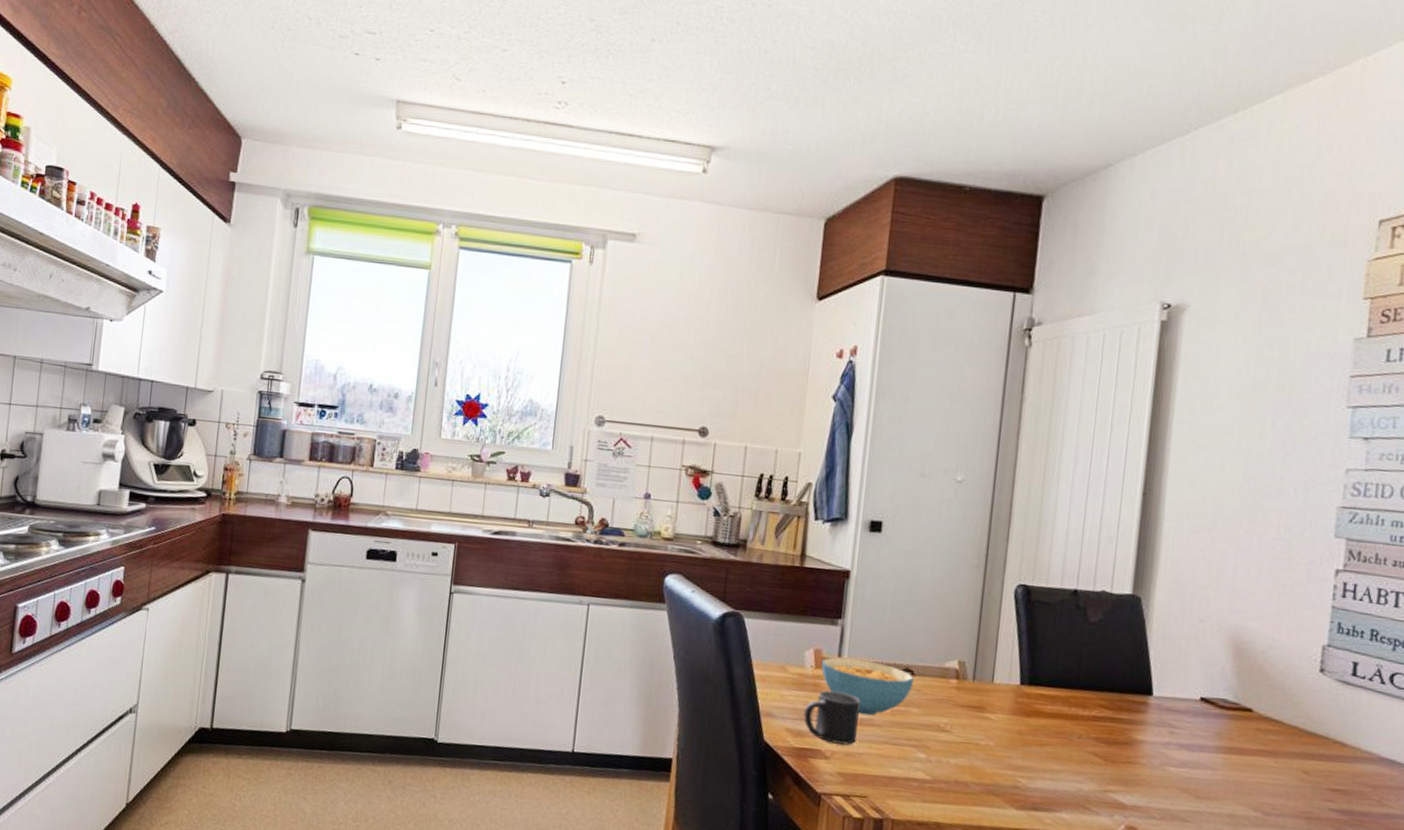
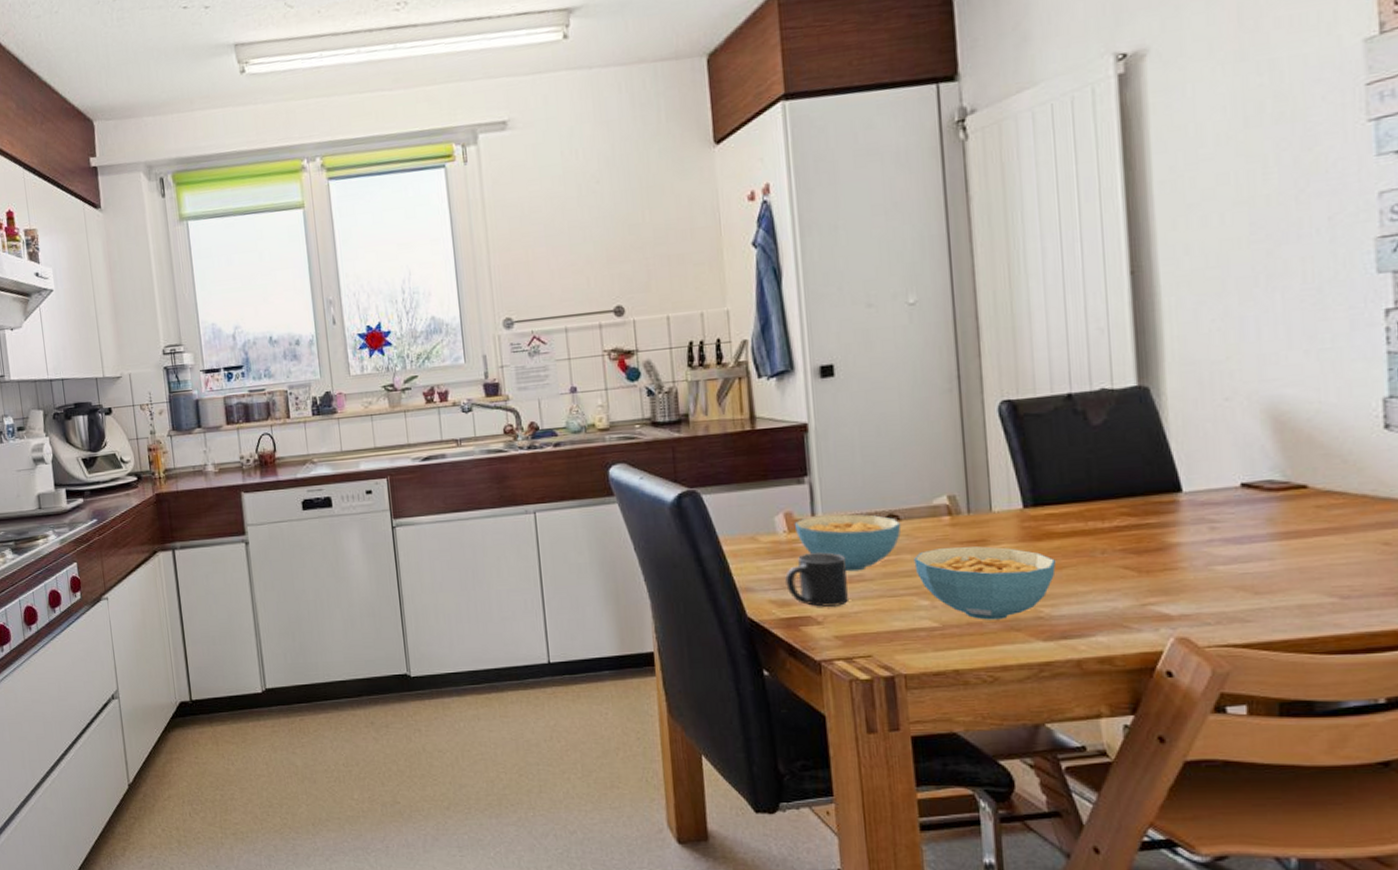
cereal bowl: none [919,707,1040,783] -> present [914,546,1057,620]

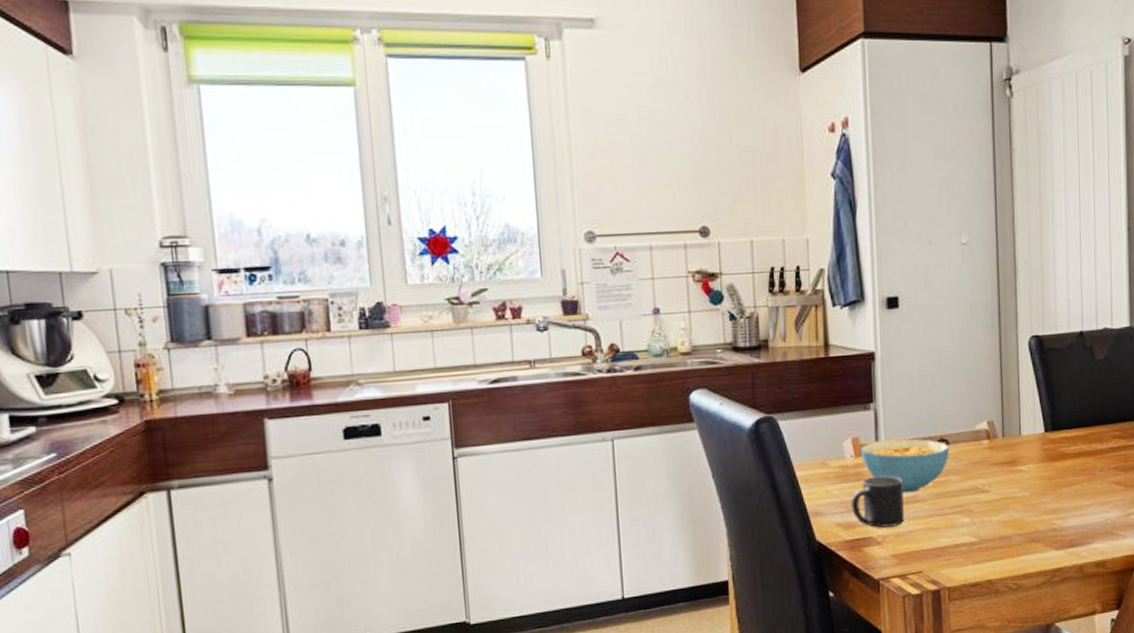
cereal bowl: present [914,546,1057,620] -> none [959,467,1068,534]

